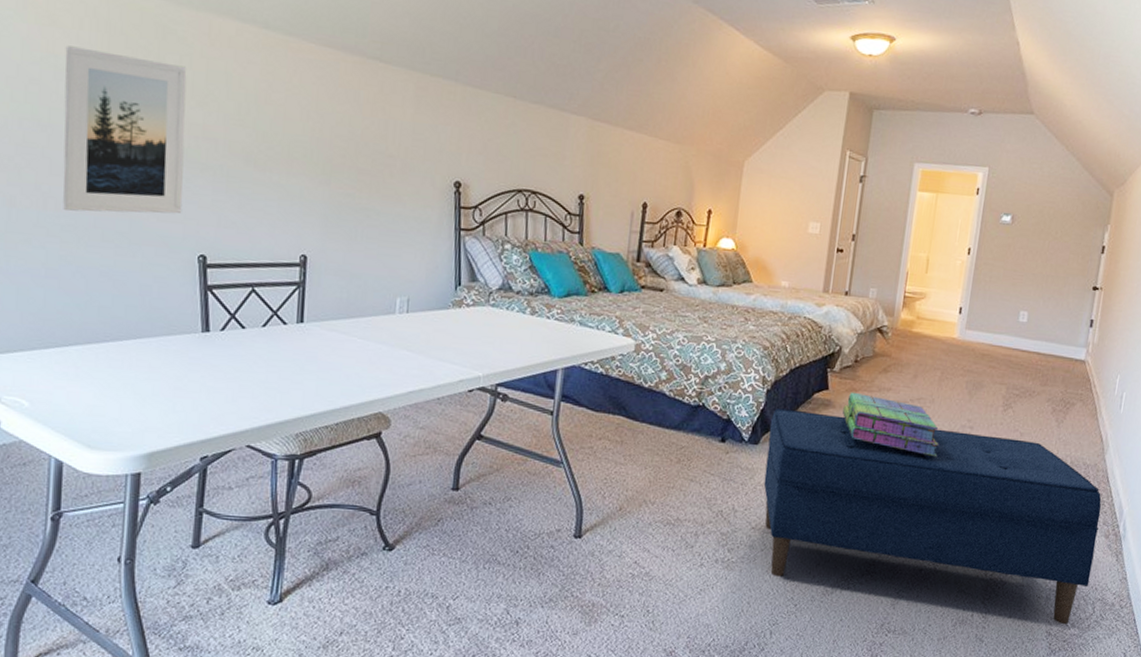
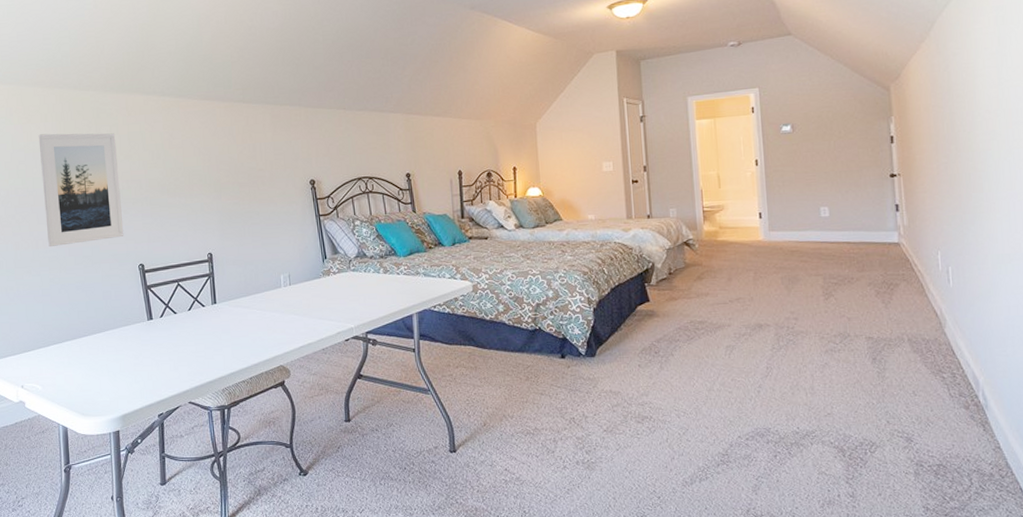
bench: present [763,408,1102,625] -> none [602,322,959,499]
stack of books: present [842,392,939,458] -> none [666,300,768,350]

